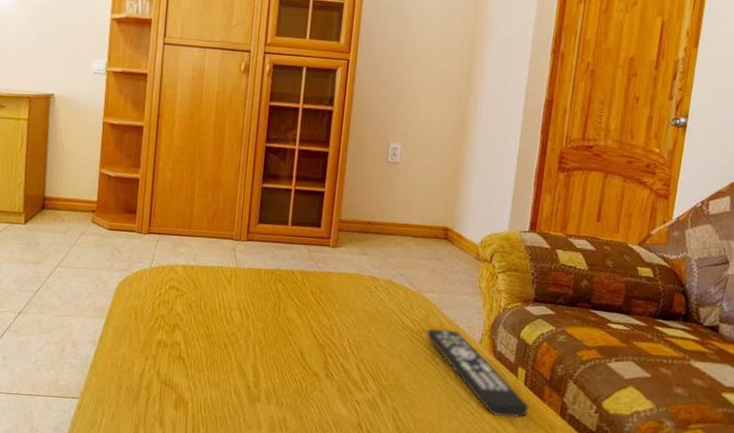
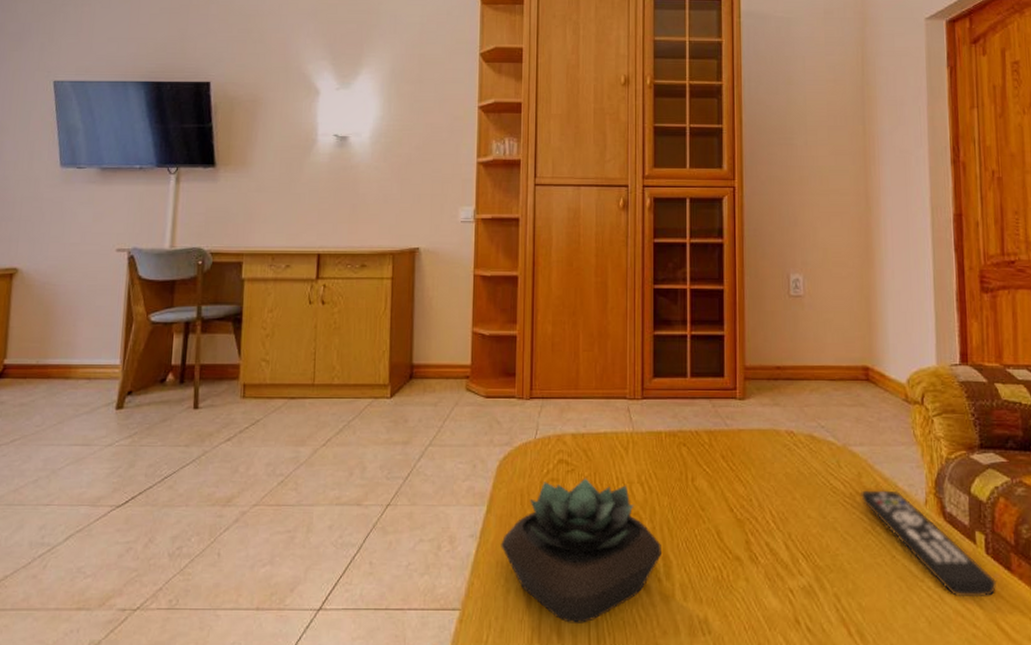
succulent plant: none [116,302,253,416] -> present [501,478,661,623]

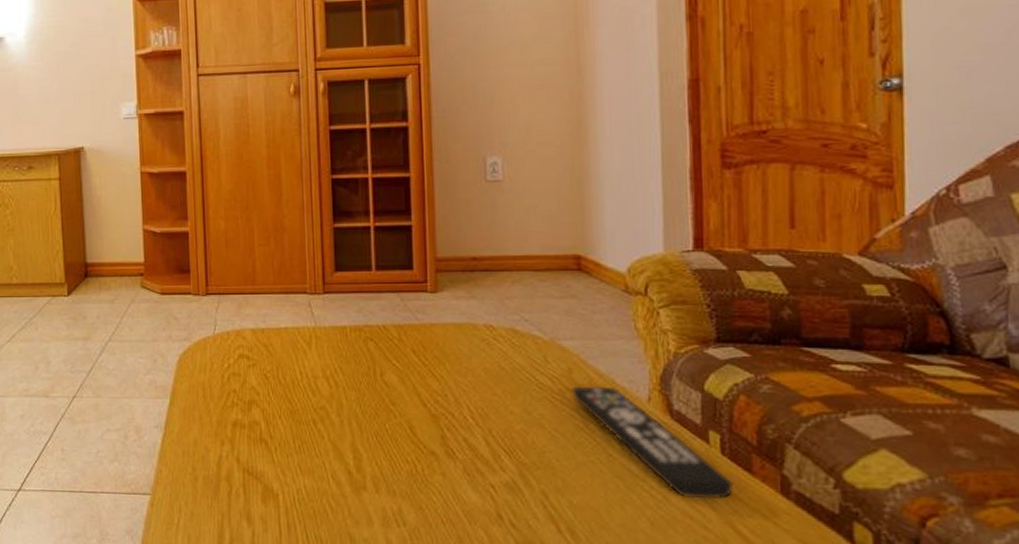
succulent plant: present [501,478,661,623] -> none [186,372,351,511]

